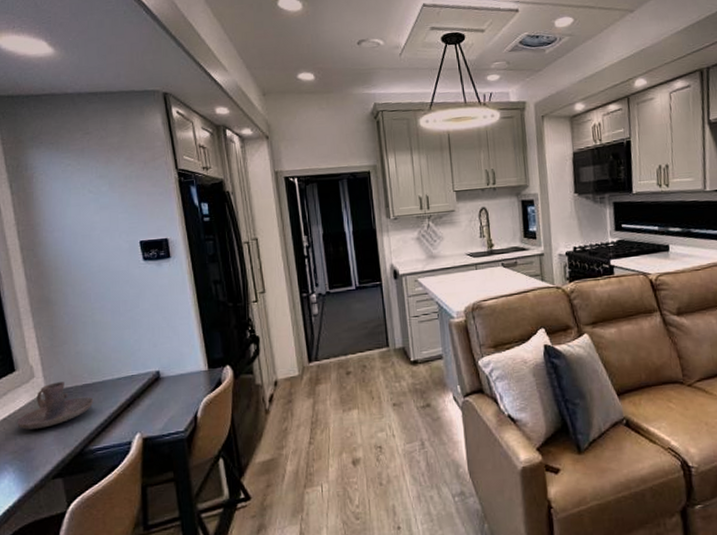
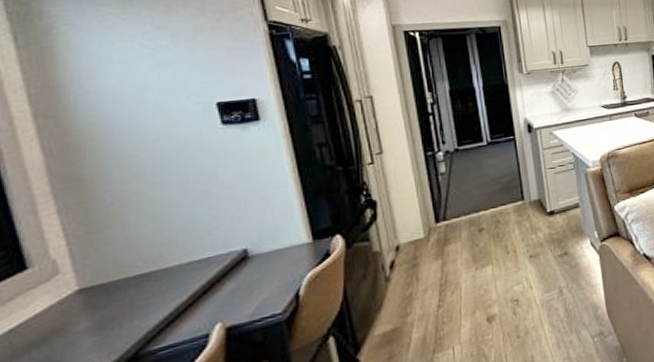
candle holder: present [16,382,94,430] -> none [30,274,153,340]

